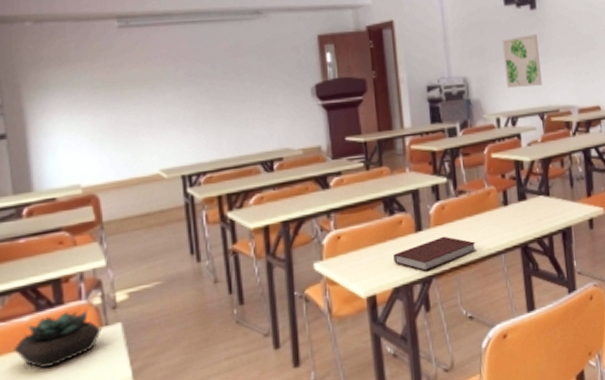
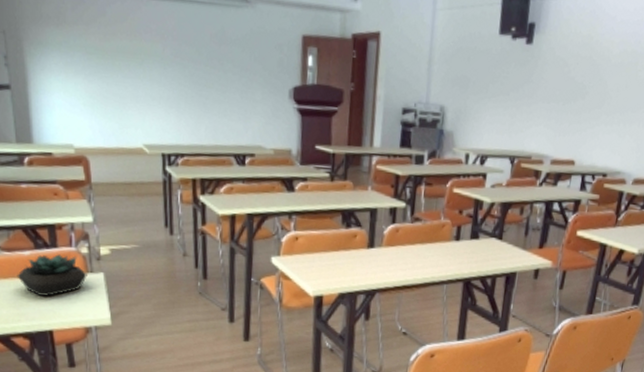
notebook: present [393,236,477,271] -> none [343,256,422,285]
wall art: present [502,33,542,89] -> none [482,71,527,129]

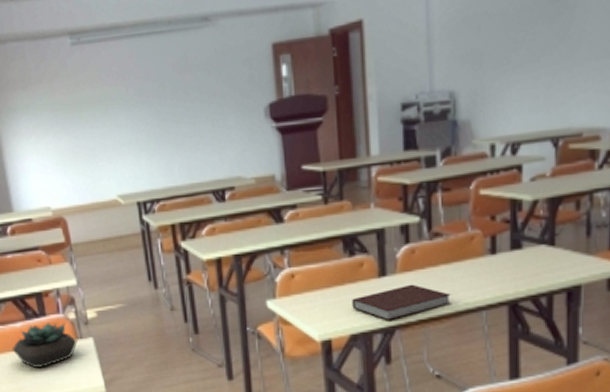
notebook: none [343,256,422,285] -> present [352,284,451,320]

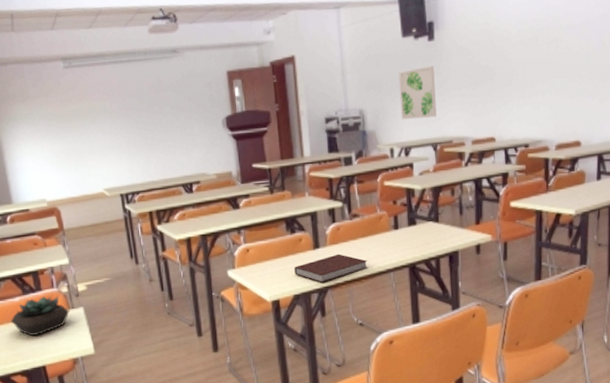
wall art: none [508,26,561,106] -> present [398,65,437,120]

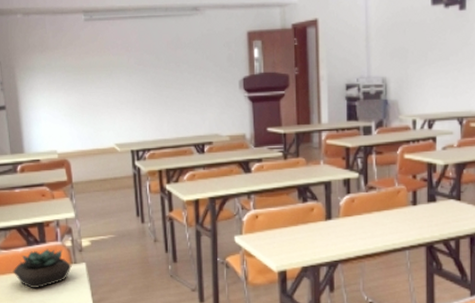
notebook: present [294,254,368,282] -> none [304,227,382,256]
wall art: present [398,65,437,120] -> none [425,35,464,91]

